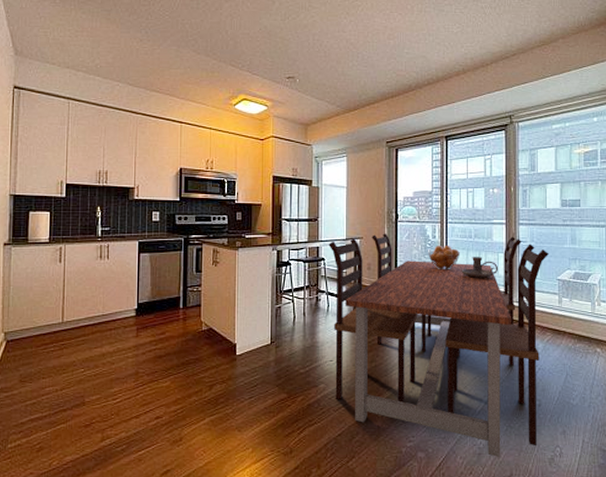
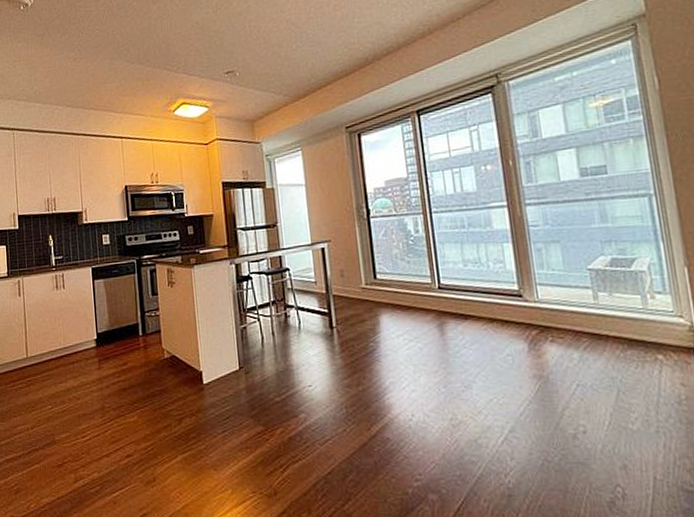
dining table: present [328,233,550,458] -> none [292,220,587,501]
fruit basket: present [428,245,461,270] -> none [411,239,454,270]
candle holder: present [461,257,498,278] -> none [456,250,505,276]

